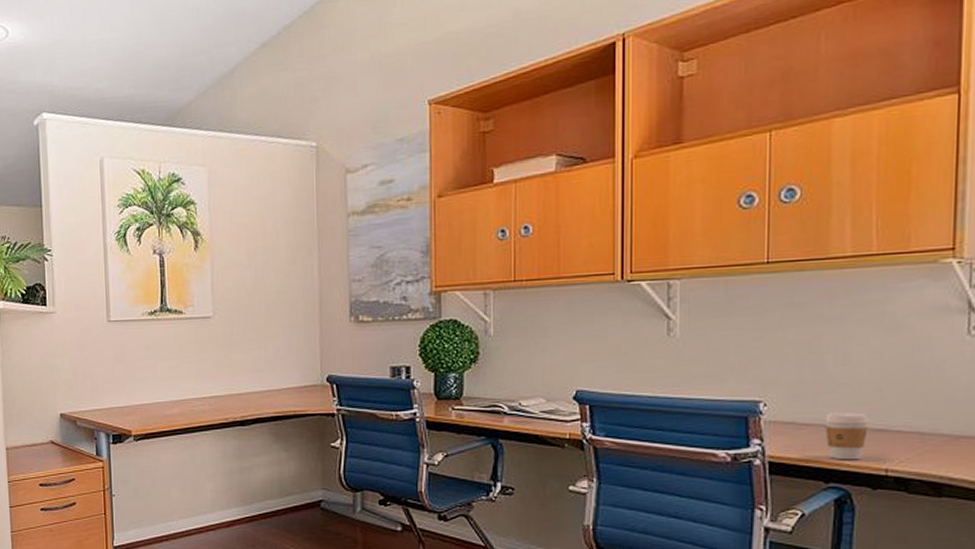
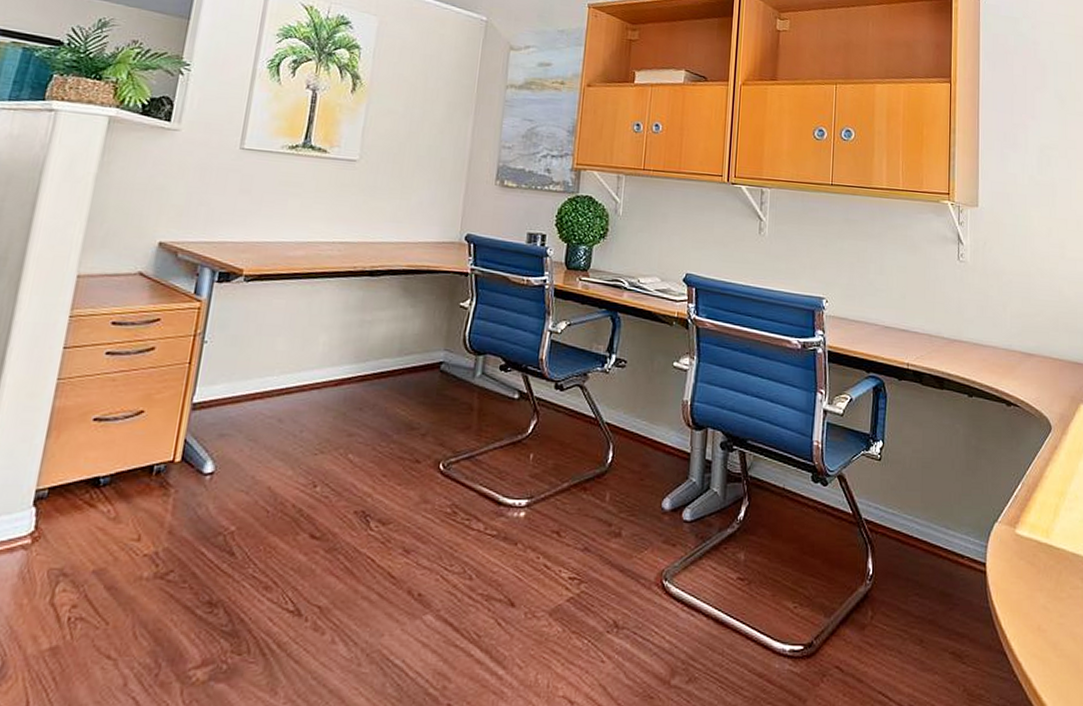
coffee cup: present [825,411,869,460] -> none [867,312,896,355]

